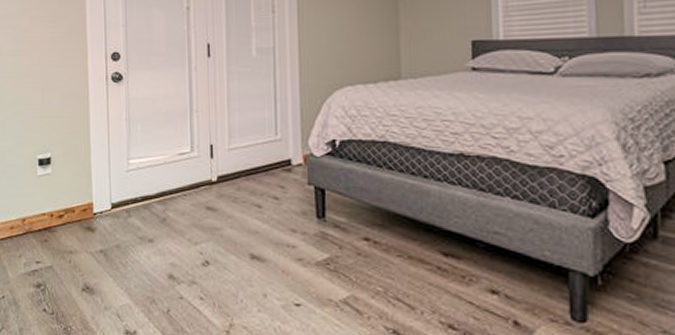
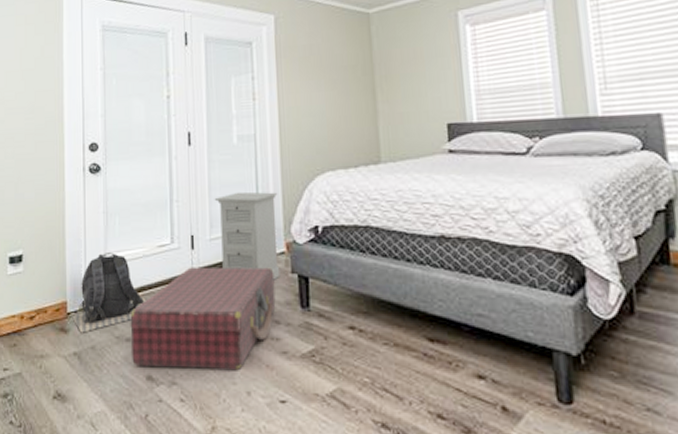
backpack: none [97,158,168,233] -> present [71,253,146,333]
suitcase: none [152,175,292,273] -> present [130,266,276,369]
nightstand: none [233,104,297,191] -> present [214,191,281,280]

